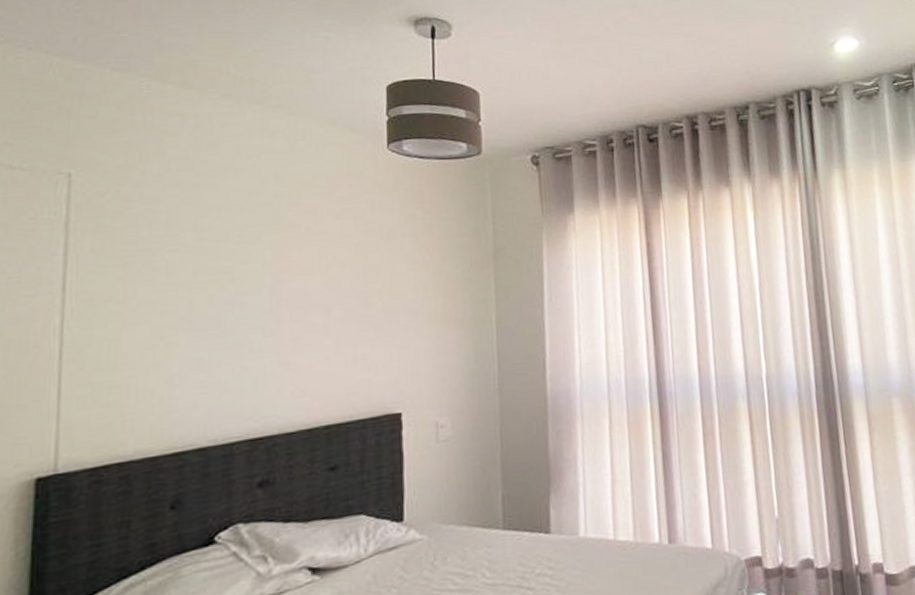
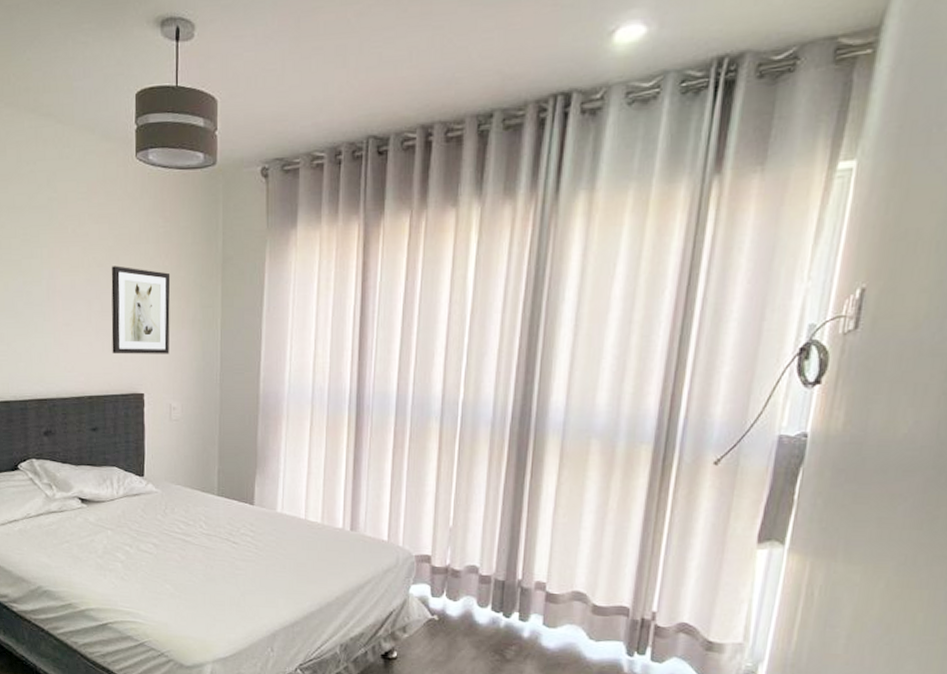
wall art: none [357,264,434,369] -> present [111,266,171,354]

